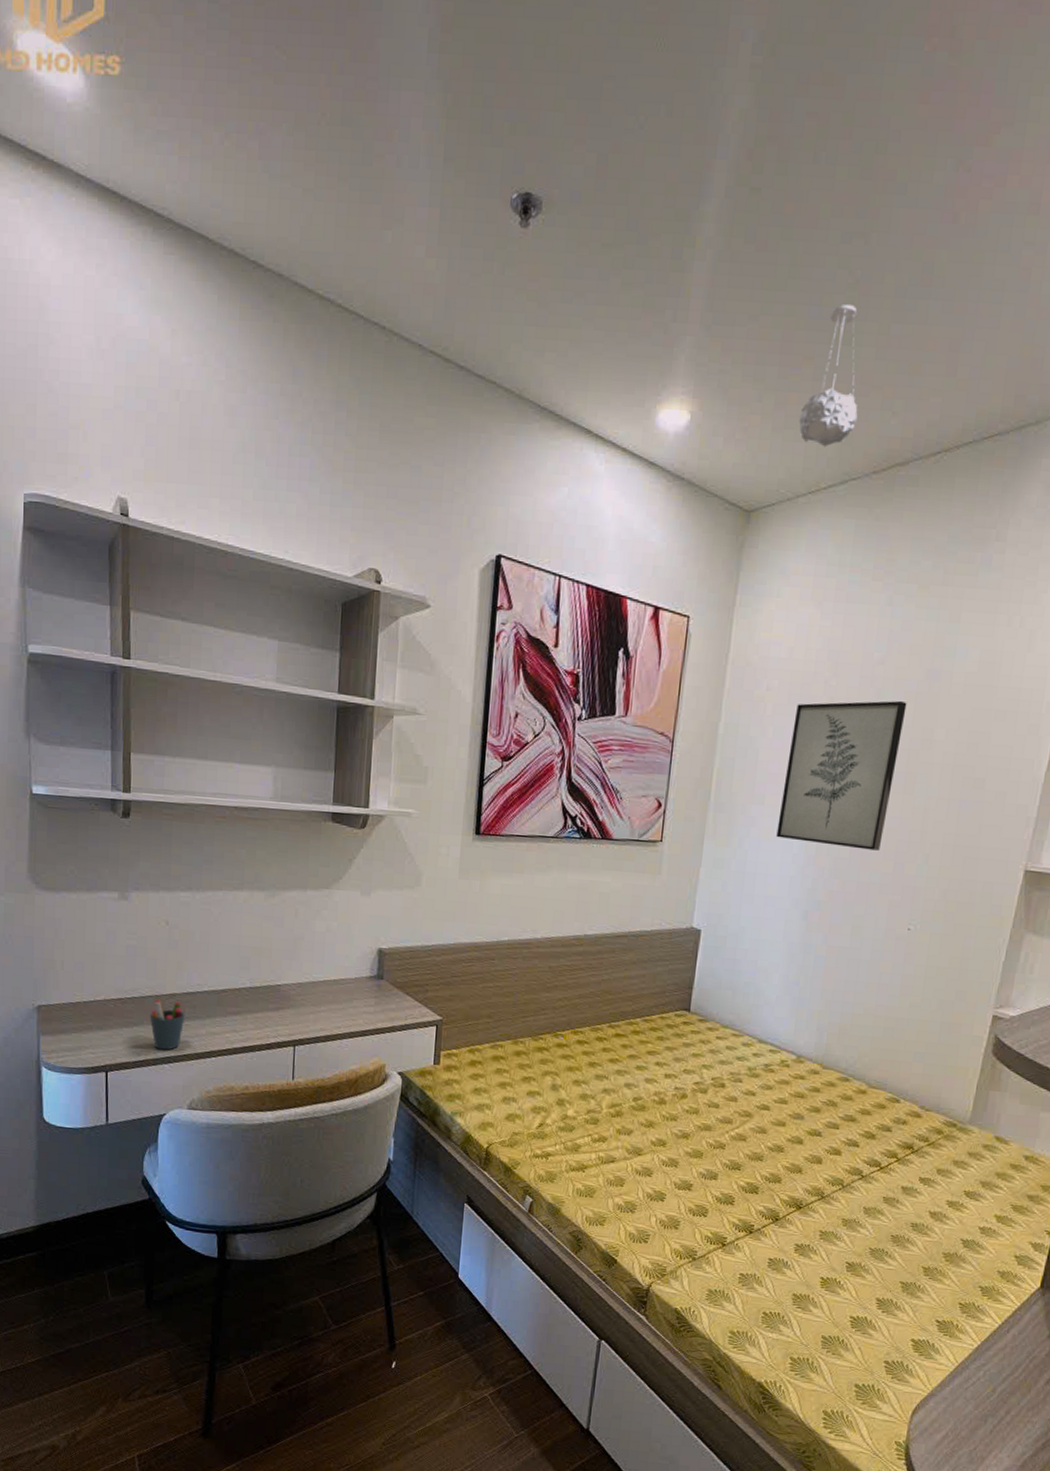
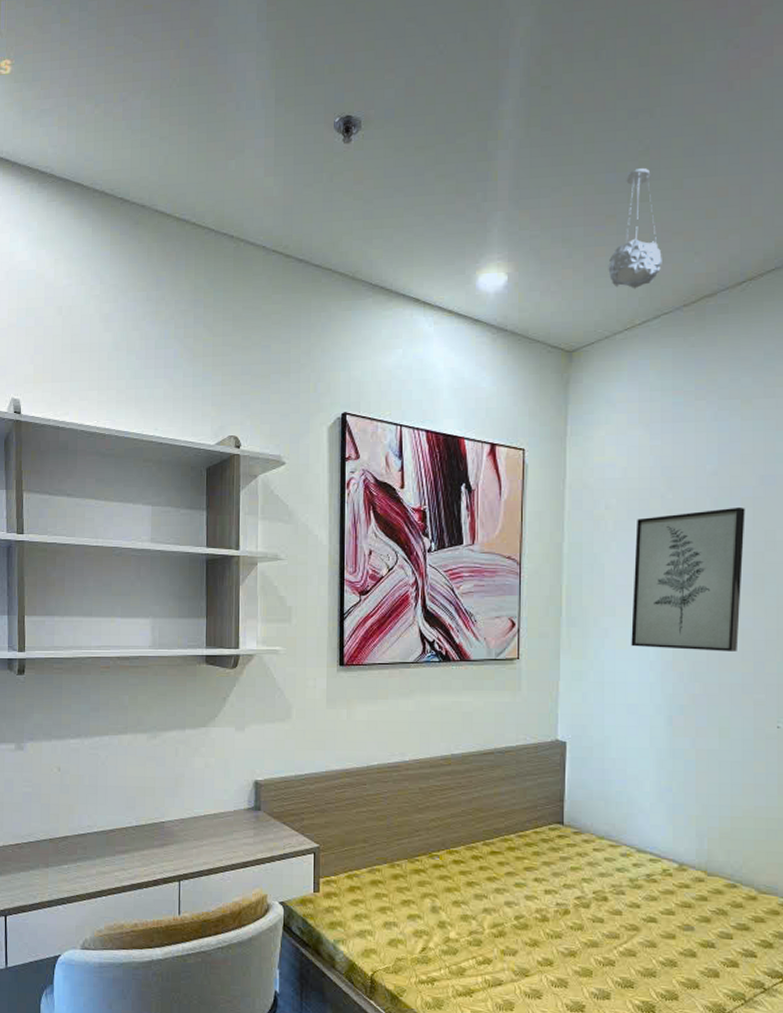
pen holder: present [149,999,185,1050] -> none [44,842,77,892]

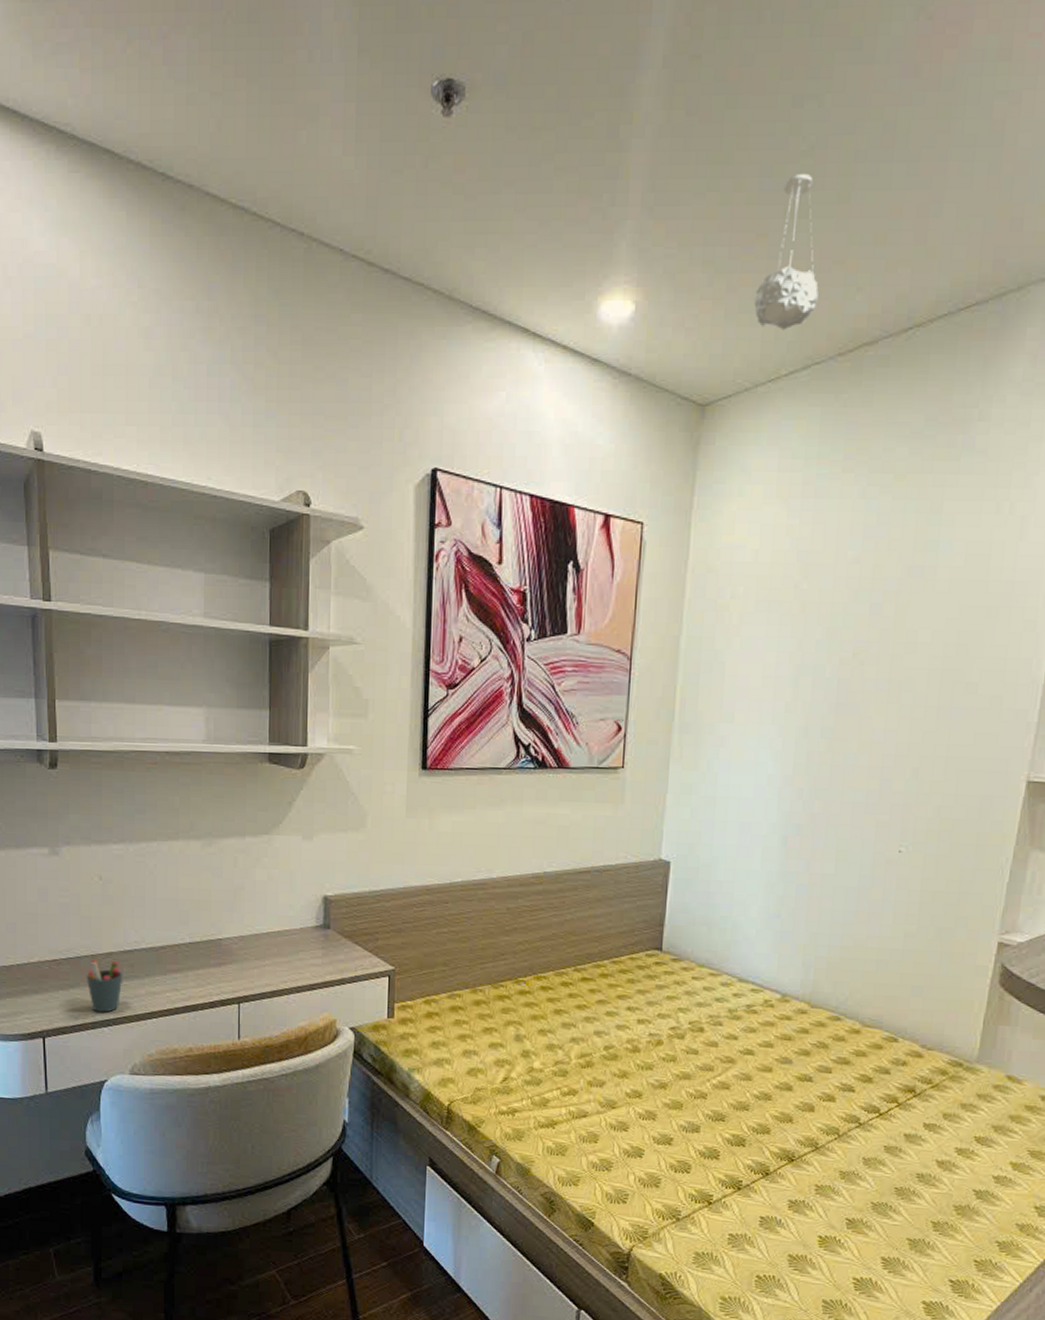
pen holder: none [44,842,77,892] -> present [86,959,123,1013]
wall art: present [631,506,745,651] -> none [748,601,887,767]

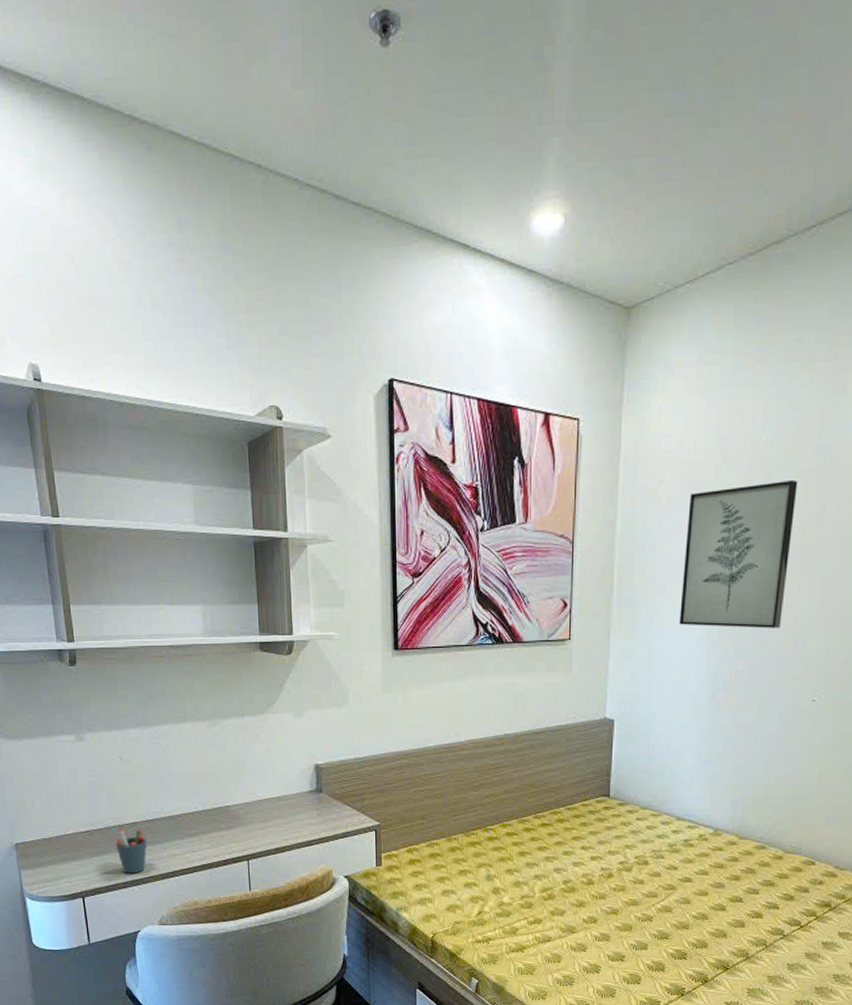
wall art: none [748,601,887,767] -> present [679,479,798,628]
pendant light: present [754,174,819,331] -> none [672,84,730,234]

